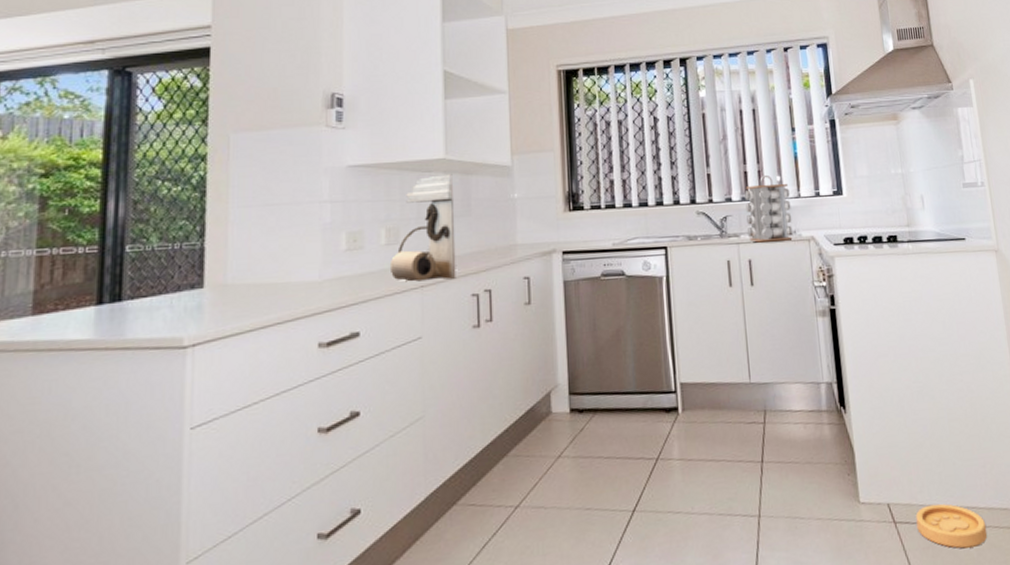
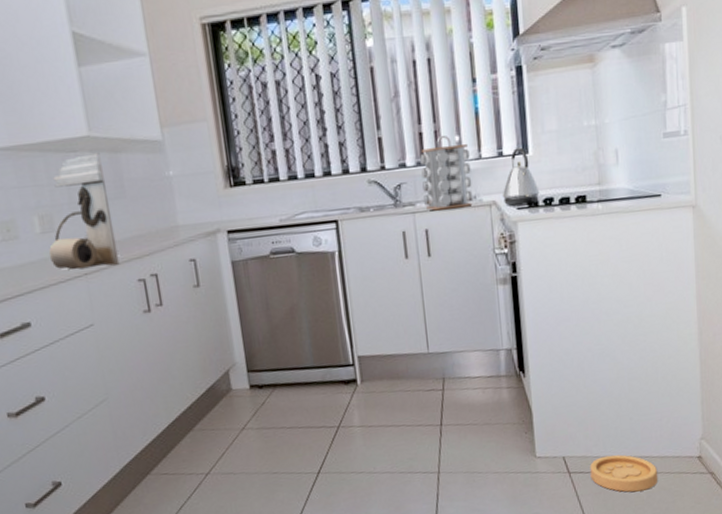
kettle: none [819,189,854,243] -> present [502,147,540,207]

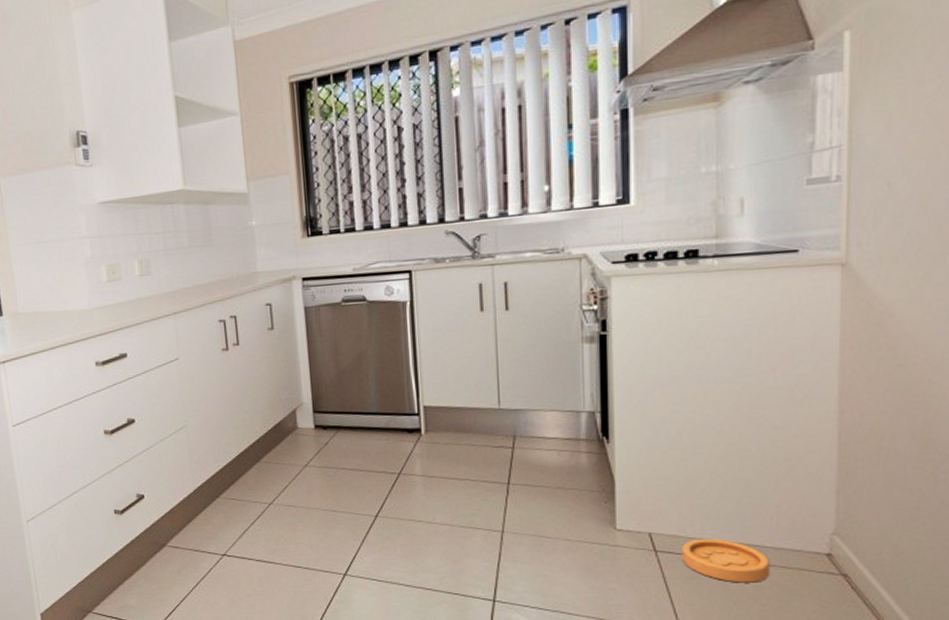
paper towel holder: present [48,153,120,270] -> none [144,205,204,309]
spice rack: present [420,135,473,212] -> none [503,184,561,264]
kettle: present [502,147,540,207] -> none [594,197,641,261]

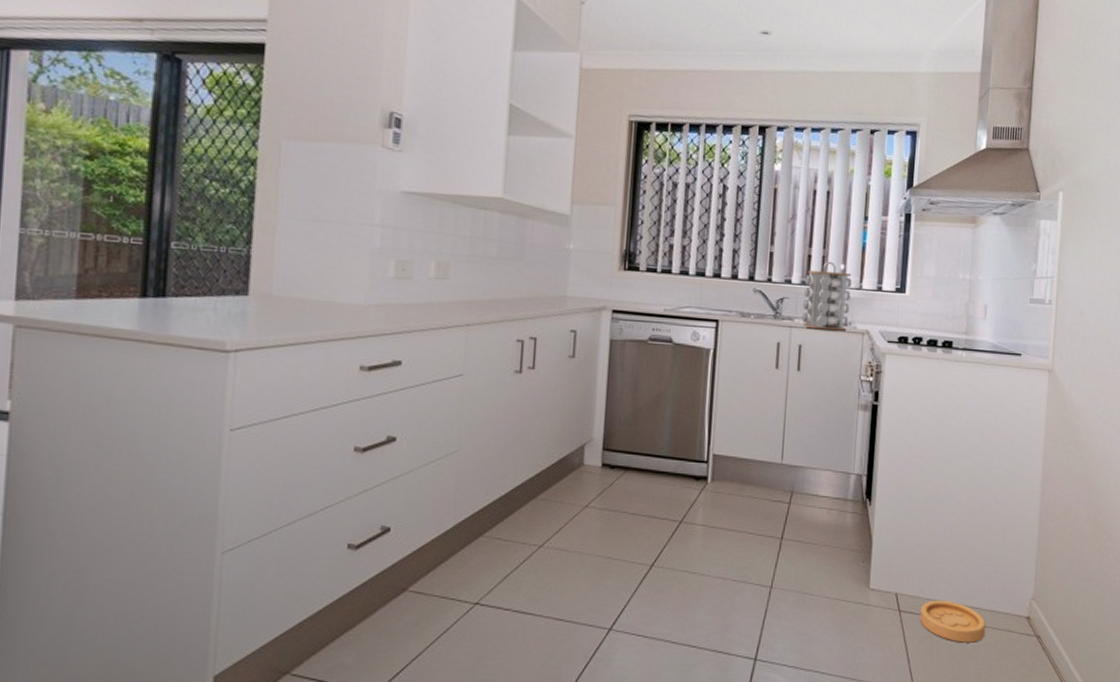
spice rack: none [503,184,561,264] -> present [801,261,852,332]

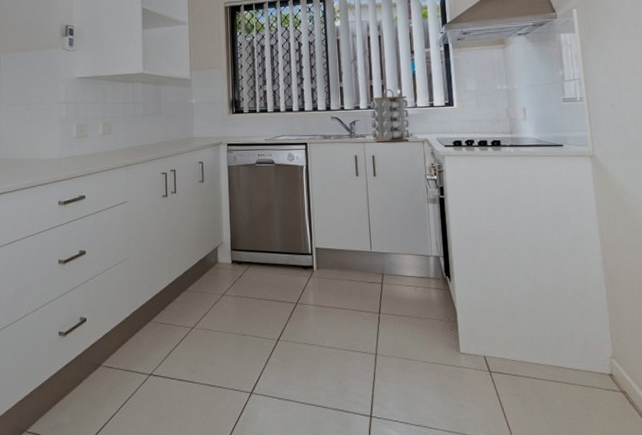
pet bowl: present [920,600,986,643] -> none [508,361,573,399]

